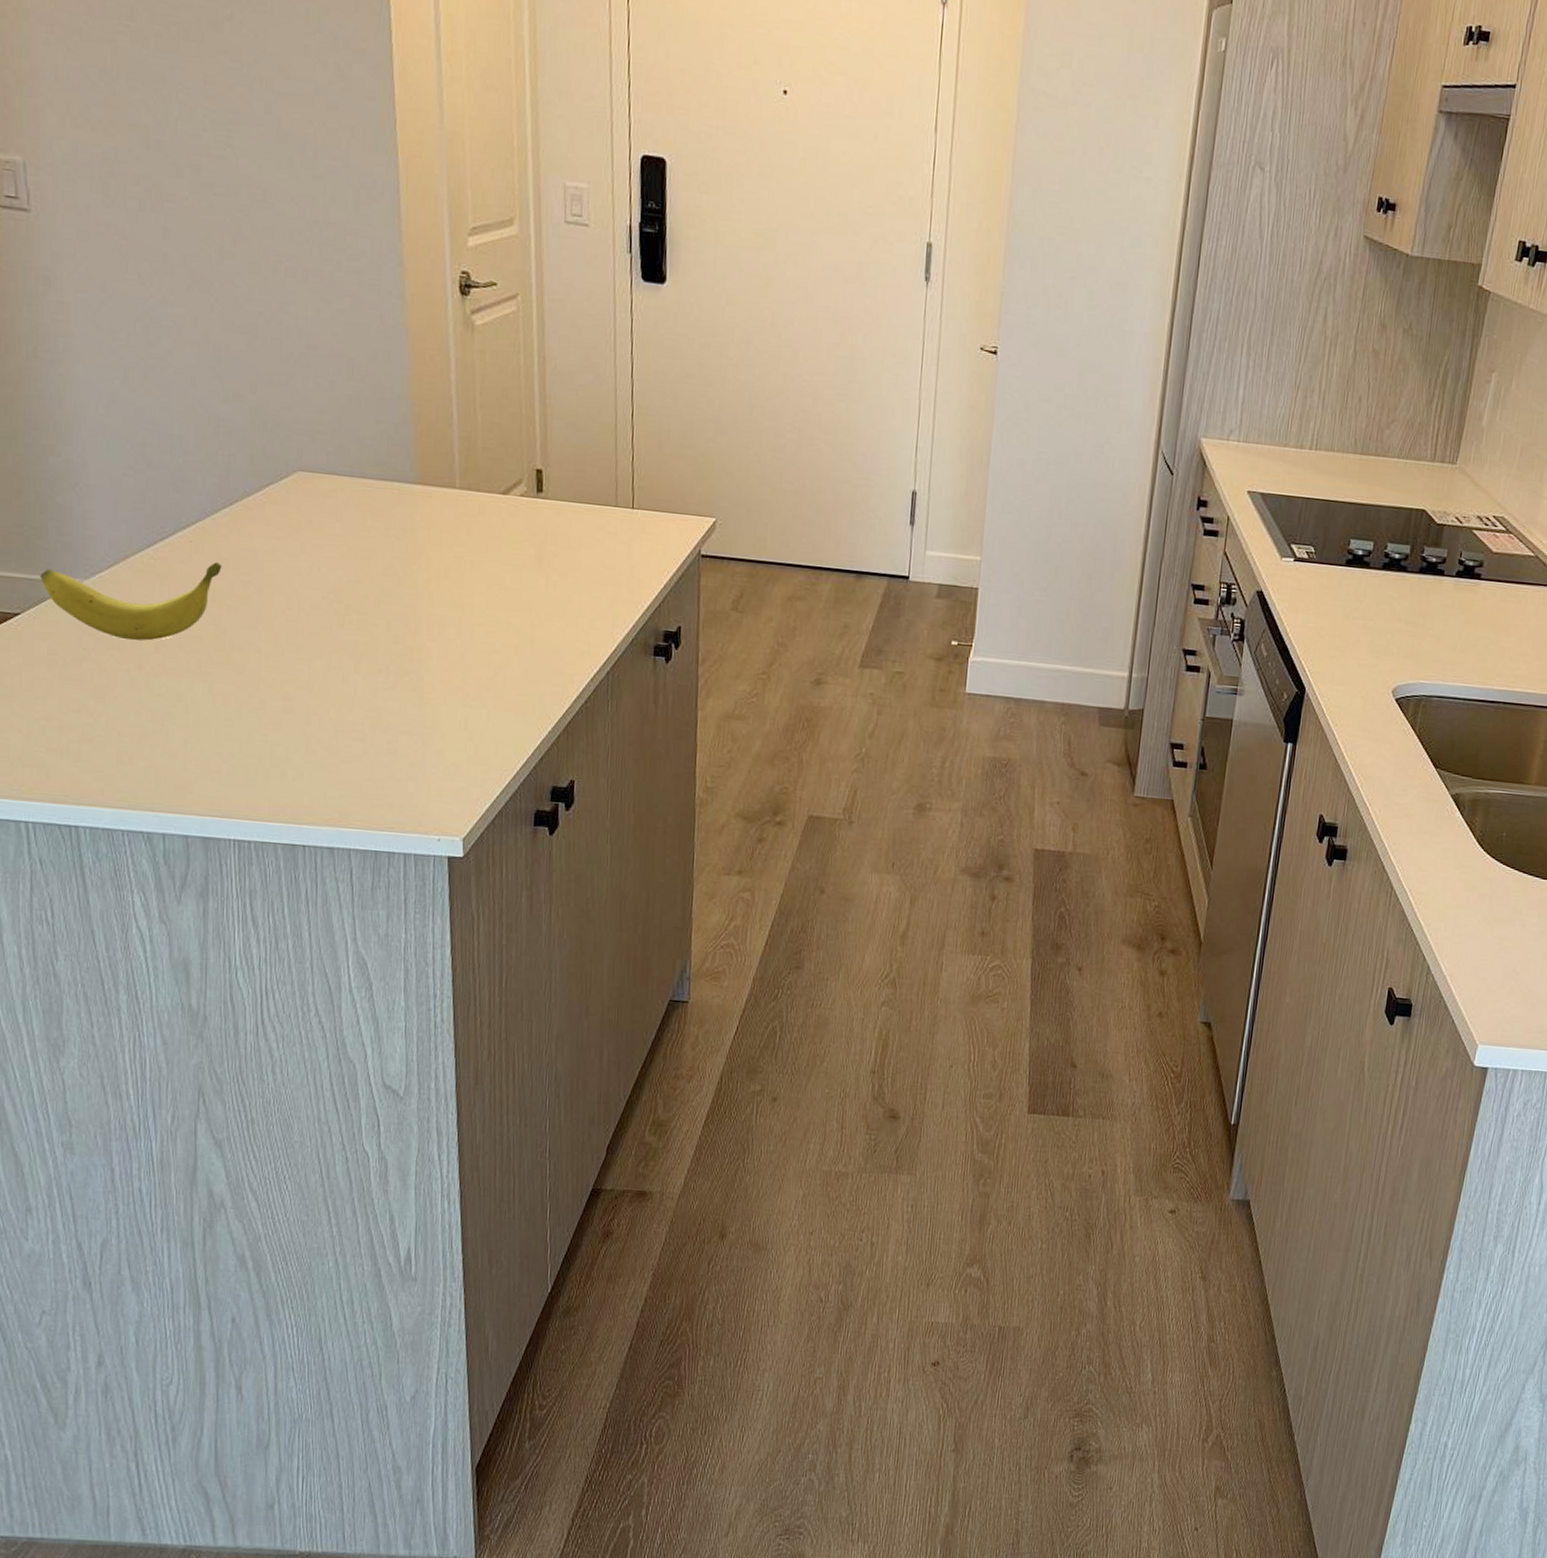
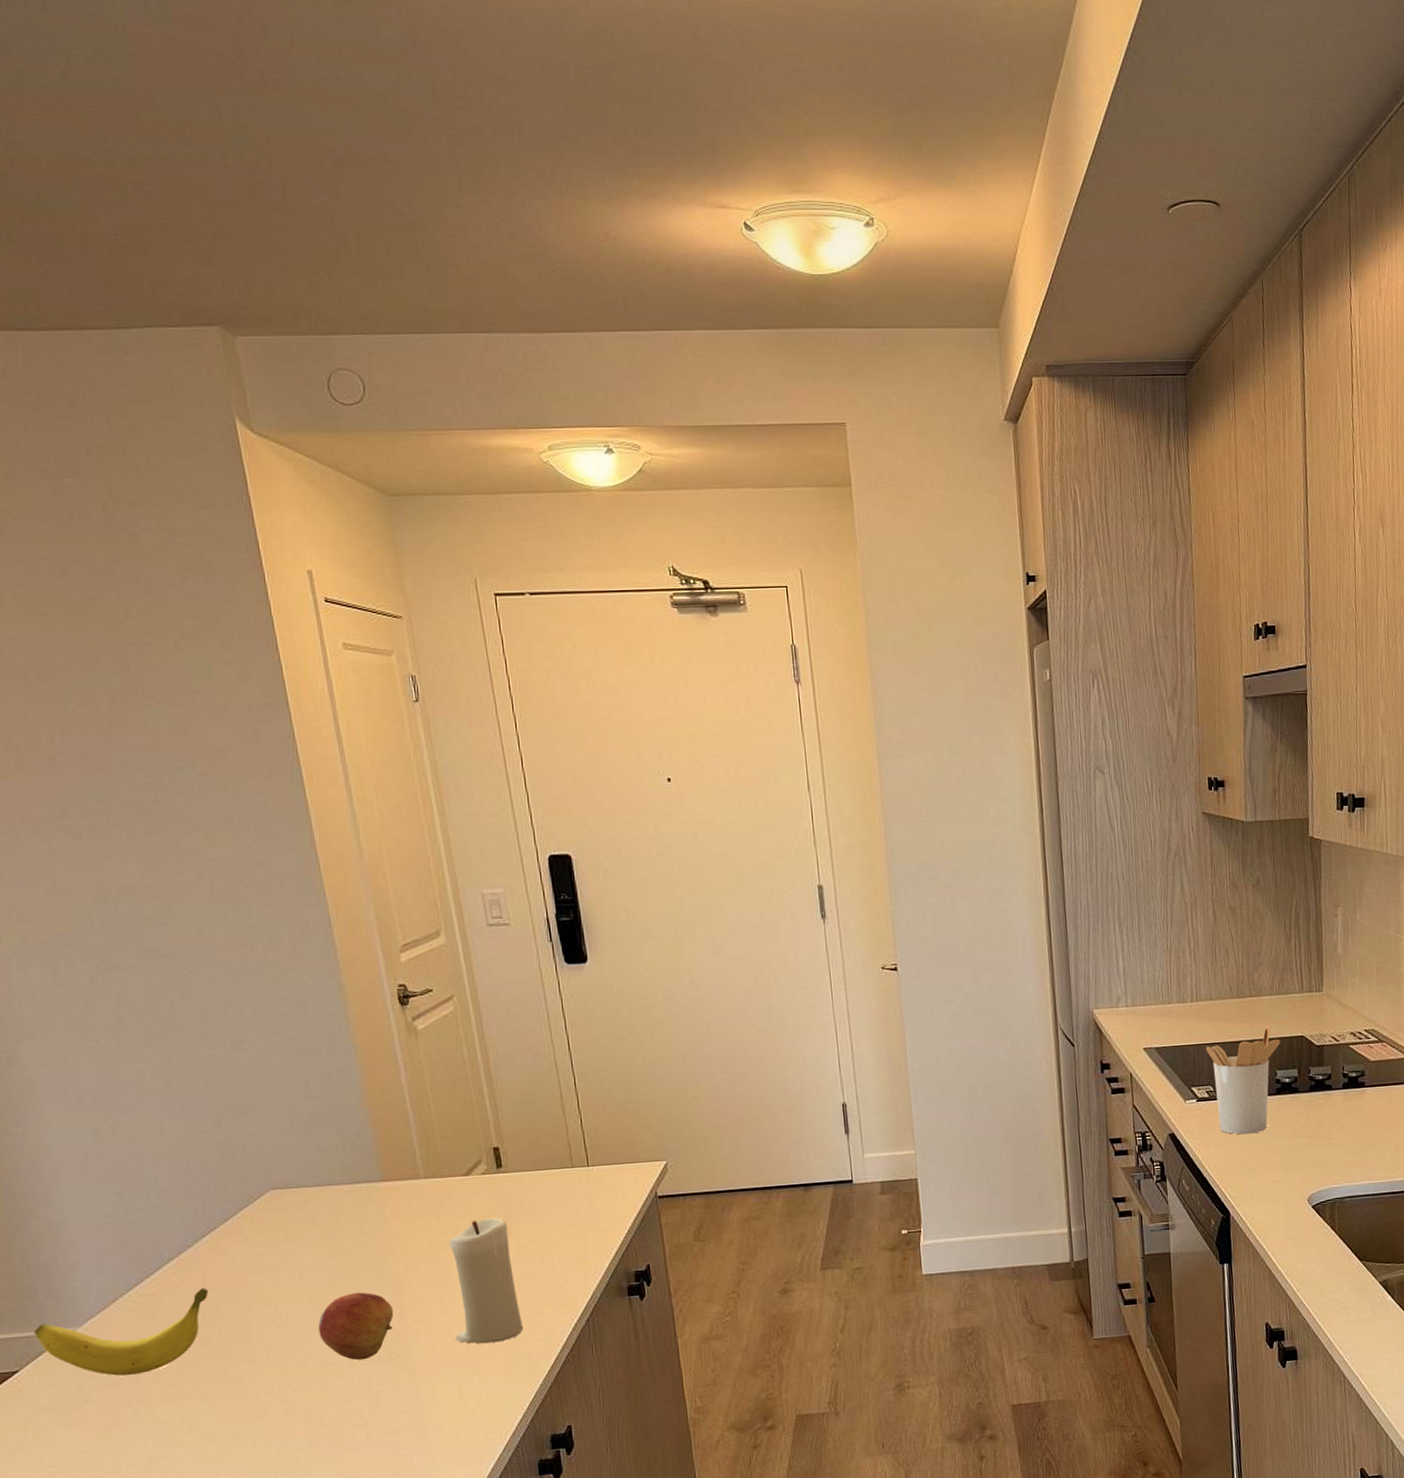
fruit: none [329,597,409,671] -> present [318,1292,394,1361]
candle: none [468,543,541,679] -> present [449,1218,524,1344]
utensil holder: none [1312,491,1399,608] -> present [1205,1025,1281,1135]

